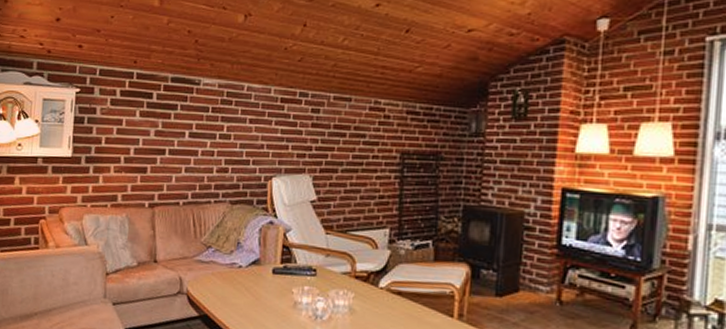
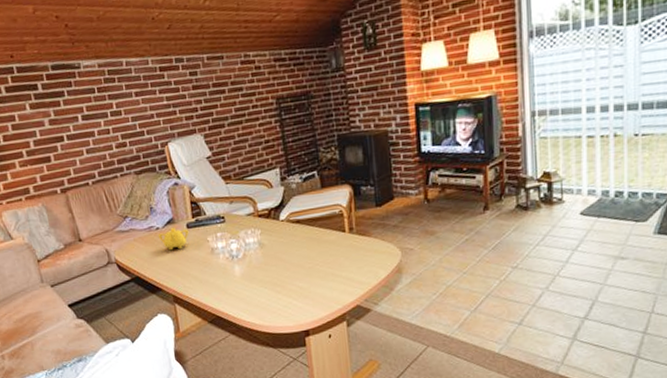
teapot: none [238,269,274,295] -> present [158,227,189,251]

